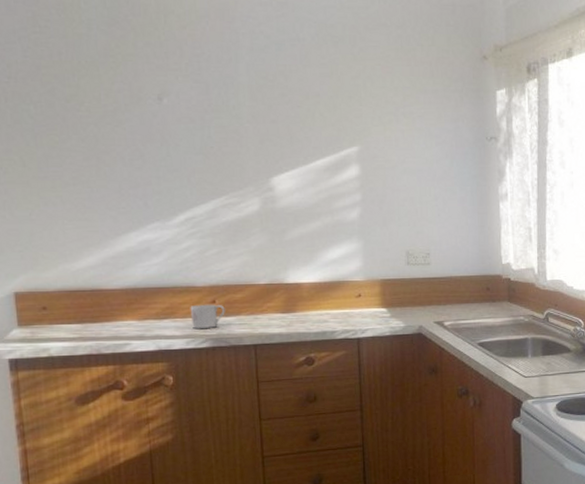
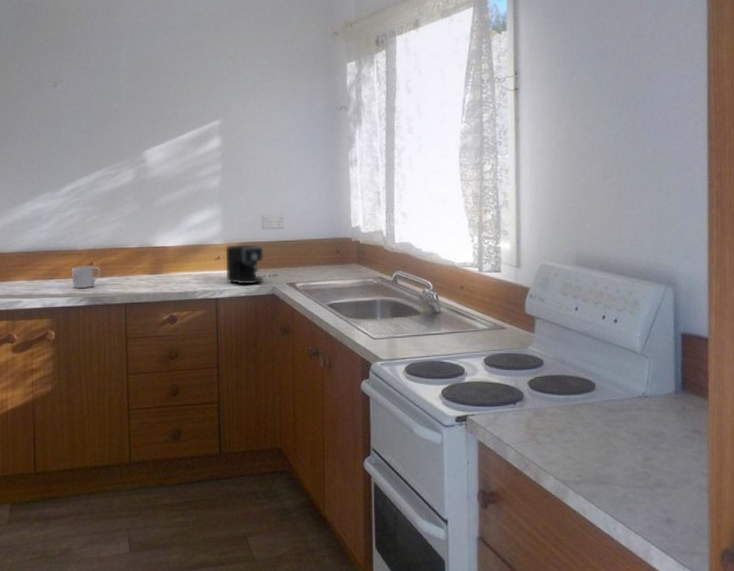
coffee maker: none [368,281,424,324] -> present [226,244,278,285]

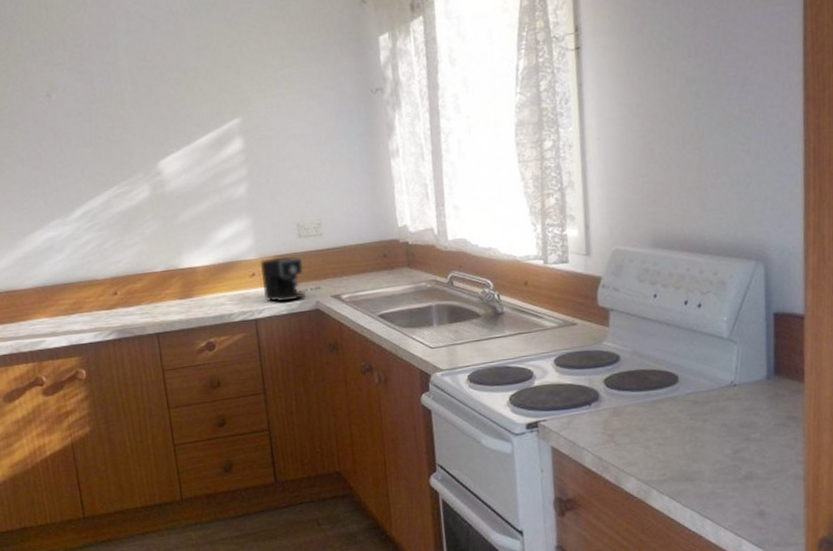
mug: present [71,266,101,288] -> none [94,295,127,322]

